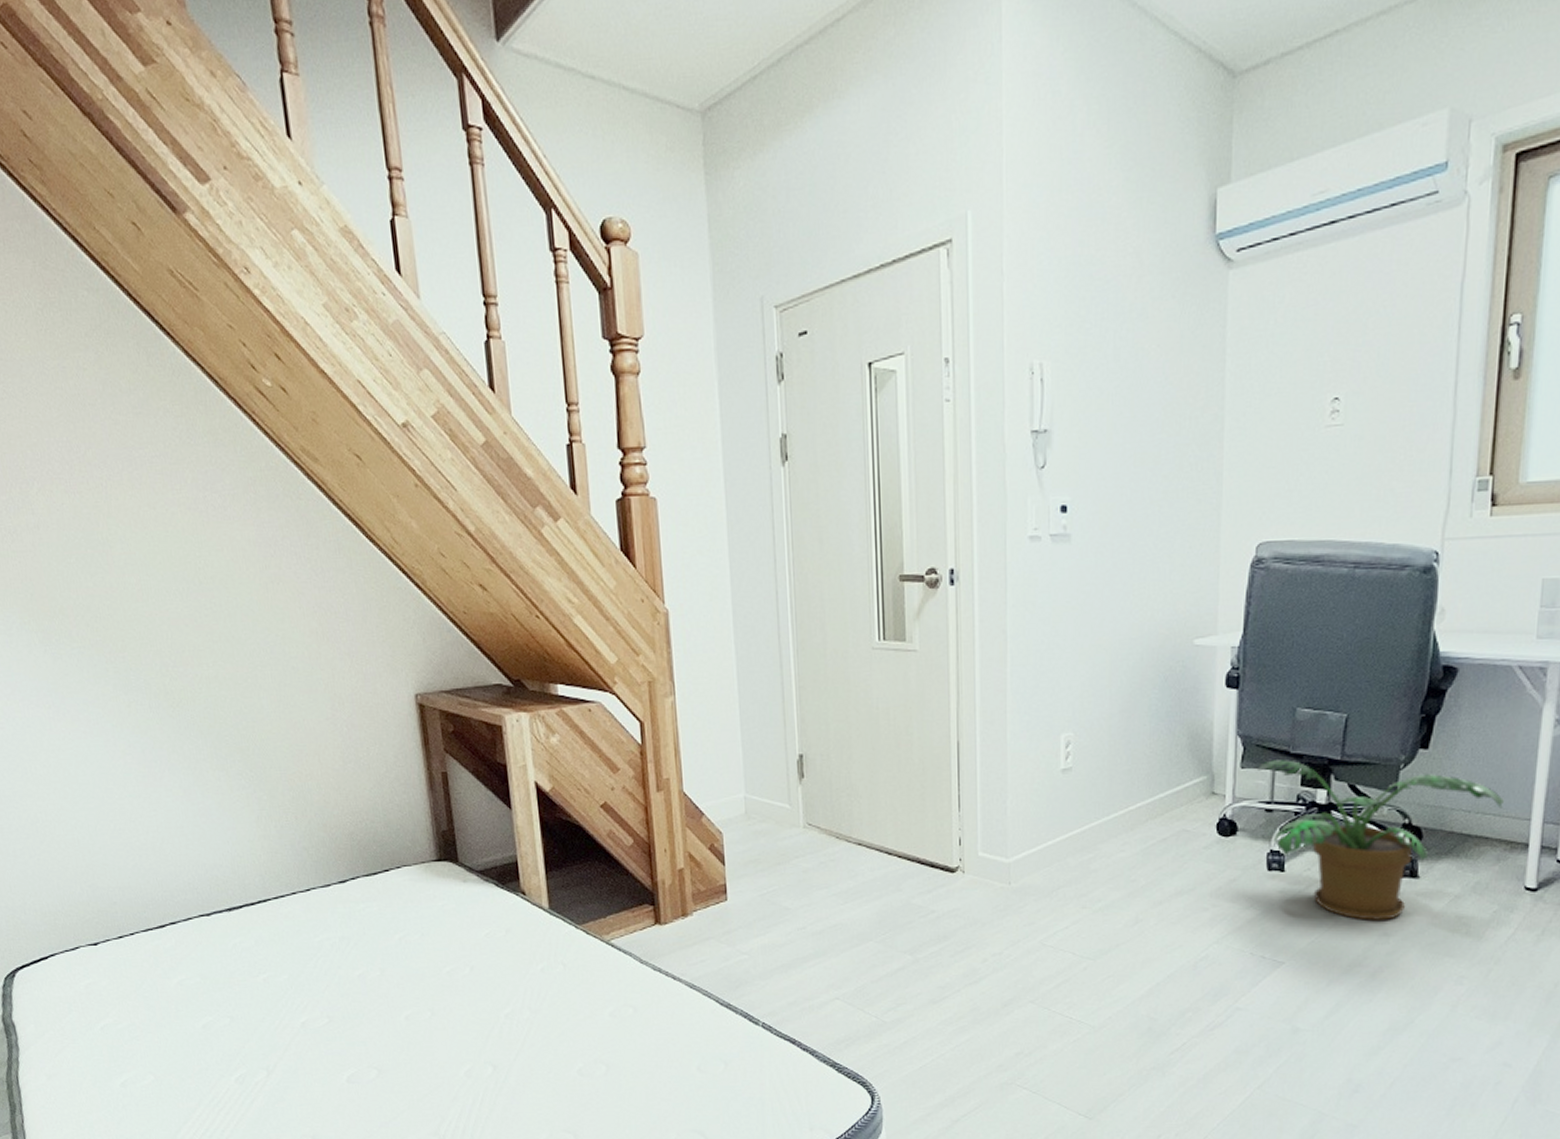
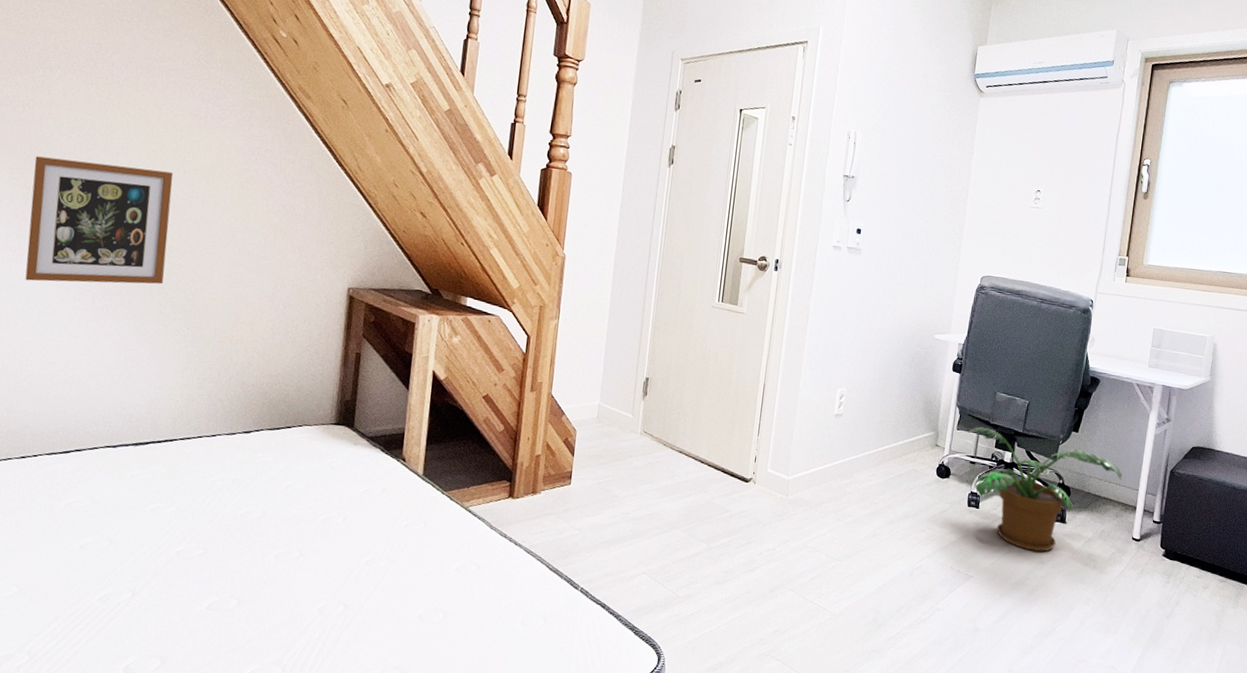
picture frame: none [39,585,212,740] -> present [25,156,174,285]

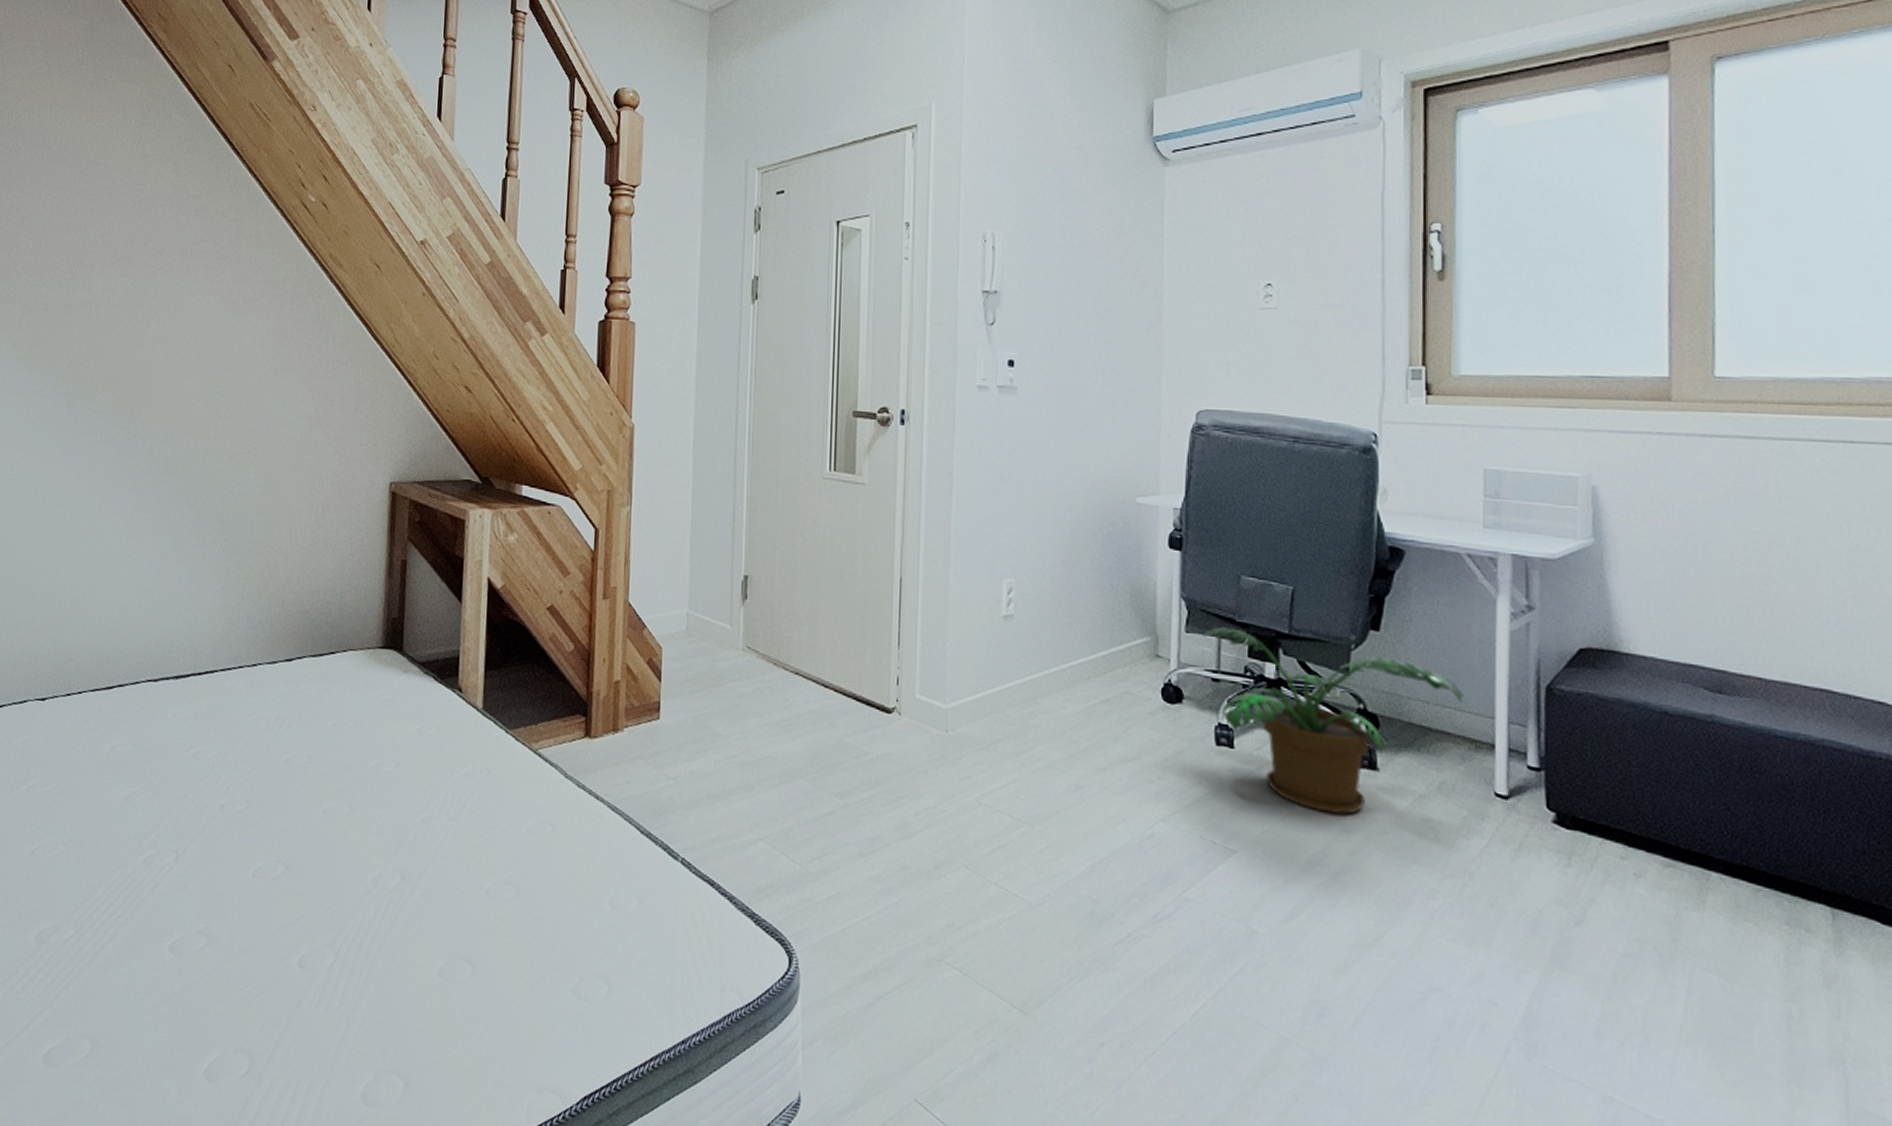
picture frame: present [25,156,174,285] -> none [69,360,208,496]

